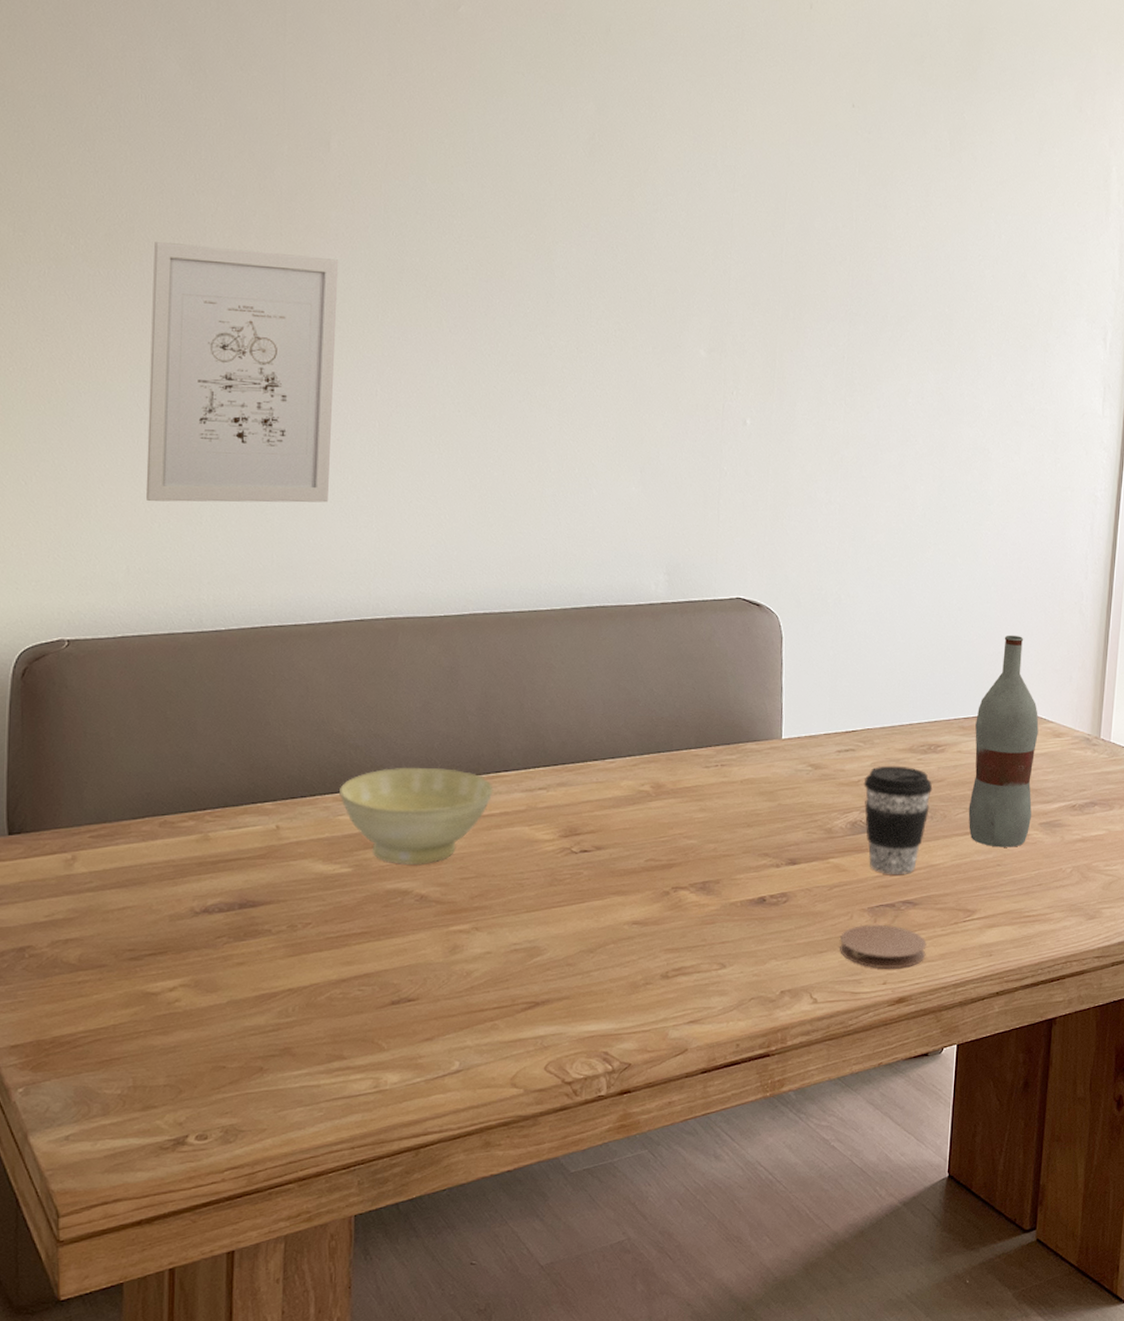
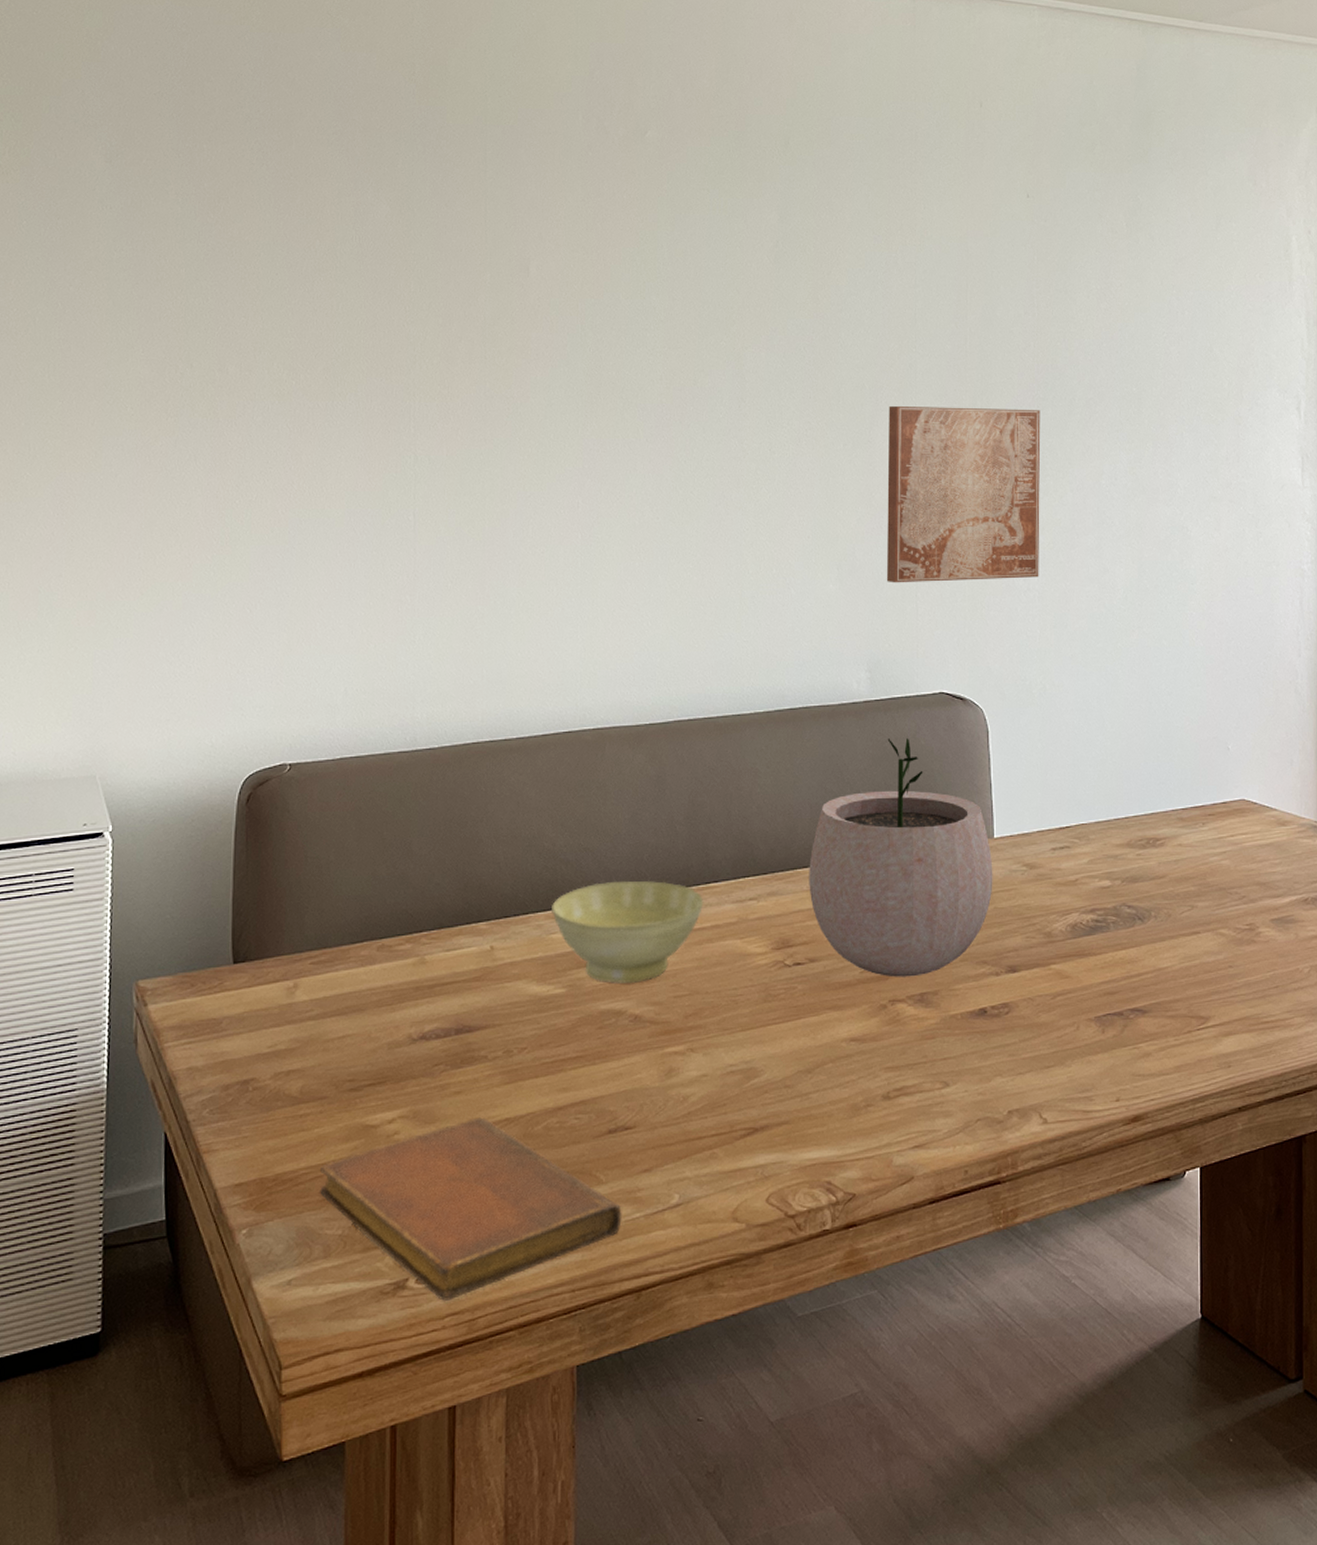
notebook: none [98,987,403,1157] -> present [320,1117,622,1302]
wall art: present [145,242,339,503] -> none [362,373,540,622]
plant pot: none [598,640,780,866] -> present [809,737,993,977]
wall art: none [689,311,852,491] -> present [886,405,1041,583]
coaster: present [839,924,927,969] -> none [1066,1035,1160,1085]
coffee cup: present [863,765,933,875] -> none [1081,862,1155,981]
bottle: present [968,635,1039,847] -> none [1194,718,1262,947]

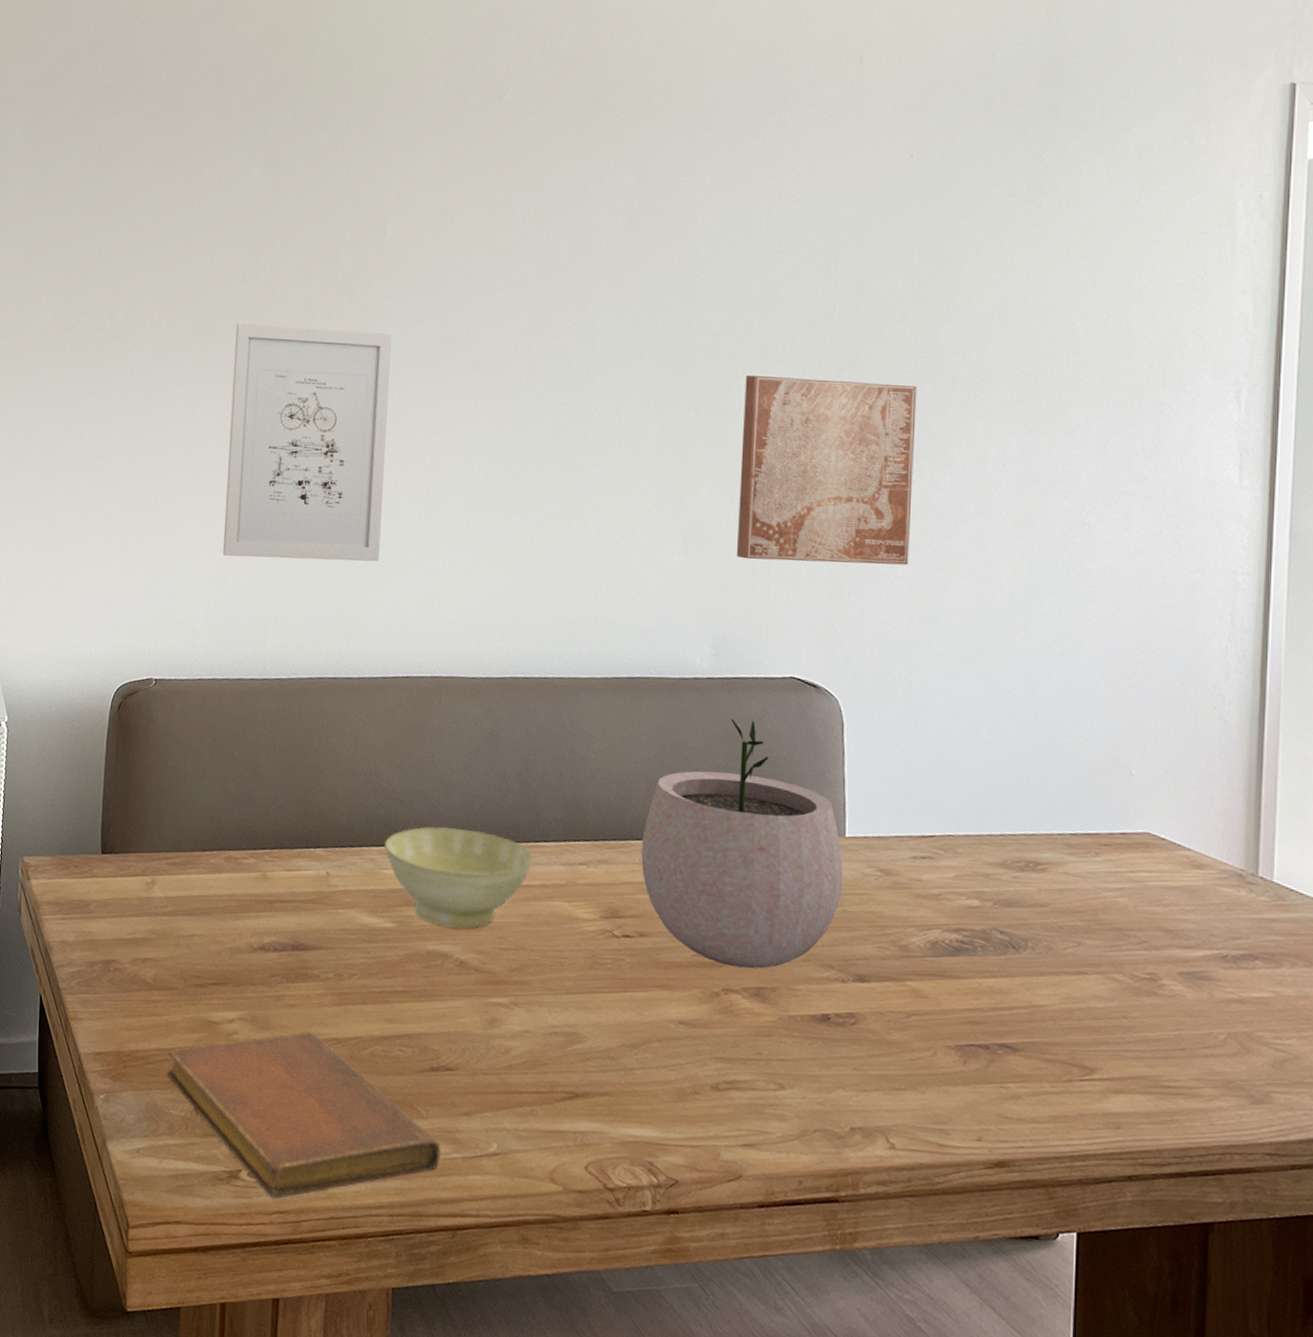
wall art: none [362,373,540,622] -> present [222,324,393,562]

